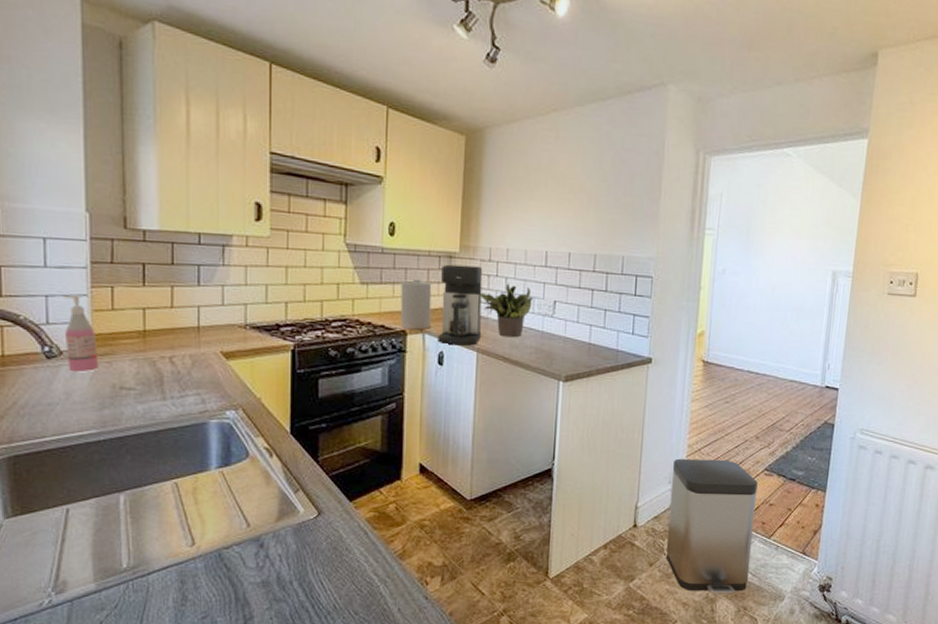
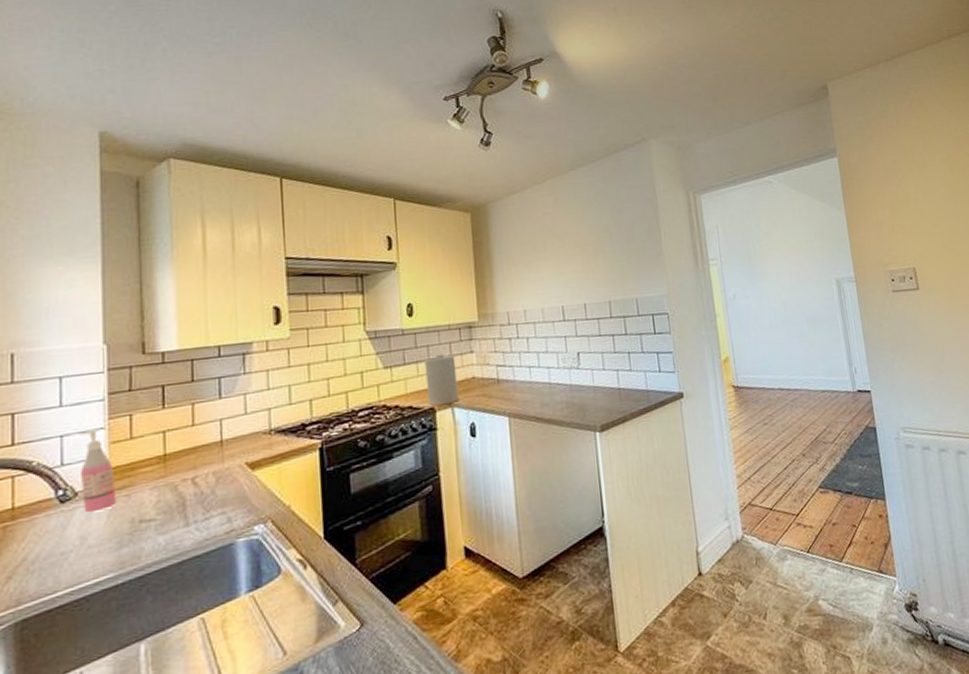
coffee maker: present [438,264,483,346] -> none [463,331,511,415]
potted plant: present [480,283,533,338] -> none [504,343,557,397]
pedal bin: present [666,458,758,594] -> none [725,483,831,638]

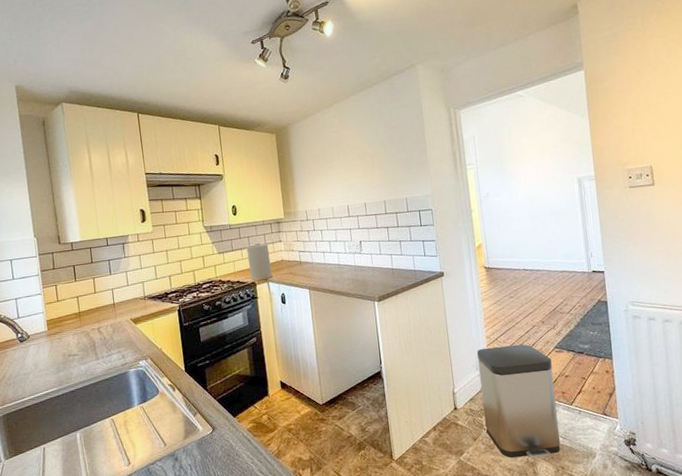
soap dispenser: present [79,430,117,513] -> none [26,295,54,349]
pedal bin: none [725,483,831,638] -> present [476,344,561,459]

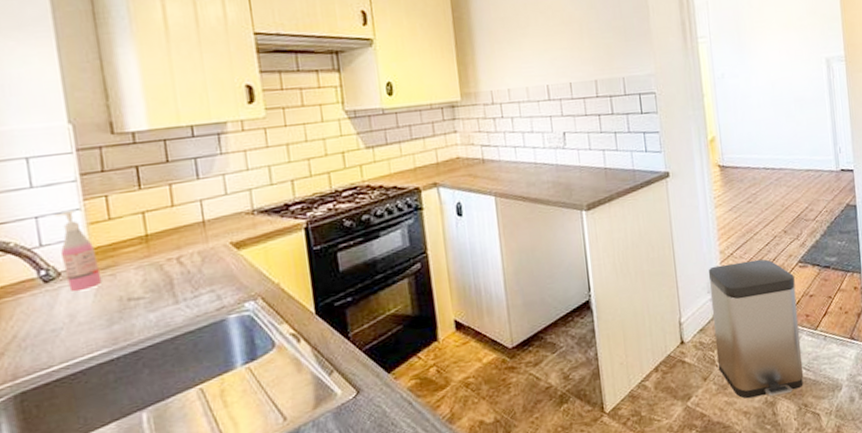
soap dispenser: none [26,295,54,349] -> present [54,211,102,292]
paper towel holder: present [246,243,272,282] -> none [407,134,444,187]

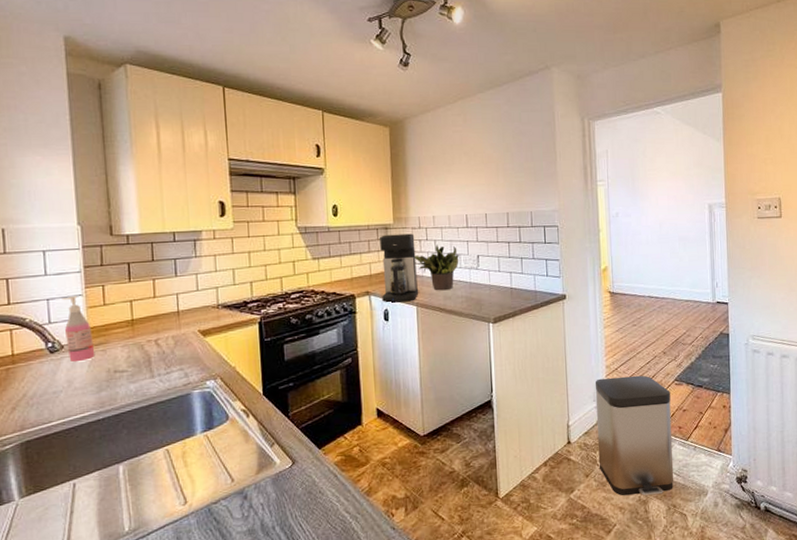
coffee maker: none [445,111,497,195] -> present [380,233,419,303]
potted plant: none [489,122,542,177] -> present [414,245,459,291]

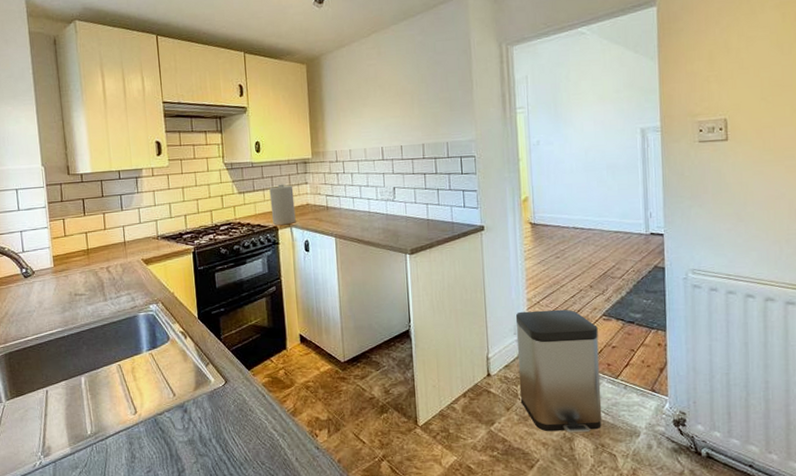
soap dispenser: present [62,296,95,363] -> none [32,228,60,286]
paper towel holder: none [347,250,375,294] -> present [269,184,296,226]
coffee maker: present [380,233,419,303] -> none [299,167,338,234]
potted plant: present [414,245,459,291] -> none [332,177,376,223]

